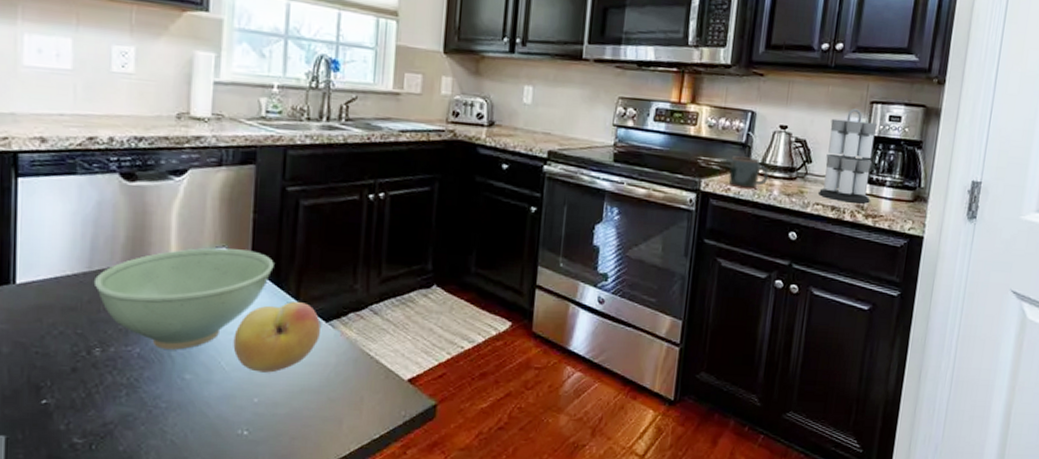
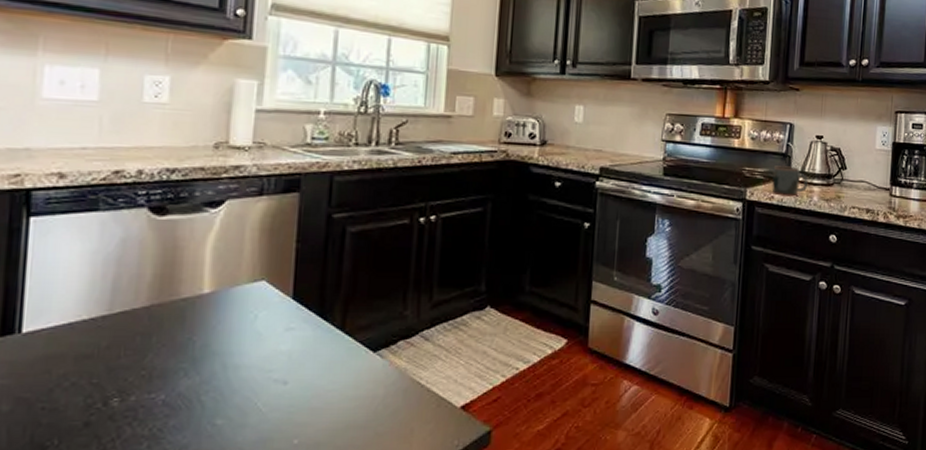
bowl: present [93,247,274,350] -> none [113,281,318,394]
fruit: present [233,301,321,373] -> none [271,332,368,411]
spice rack: present [819,109,878,204] -> none [854,118,903,205]

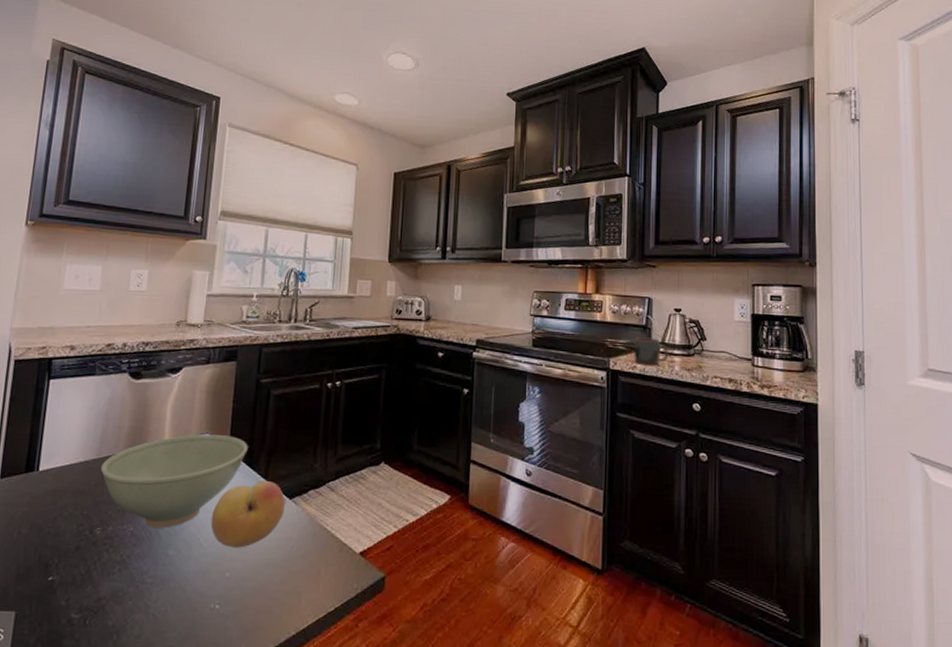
bowl: none [113,281,318,394] -> present [100,434,248,528]
fruit: none [271,332,368,411] -> present [210,480,285,548]

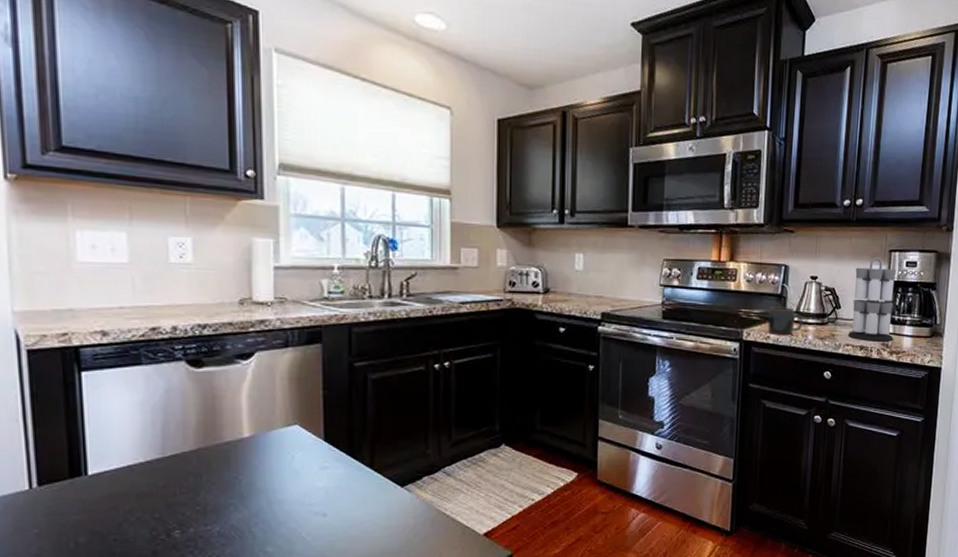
bowl: present [100,434,248,528] -> none [167,425,347,526]
fruit: present [210,480,285,548] -> none [312,469,396,539]
spice rack: none [716,291,764,375] -> present [848,257,897,342]

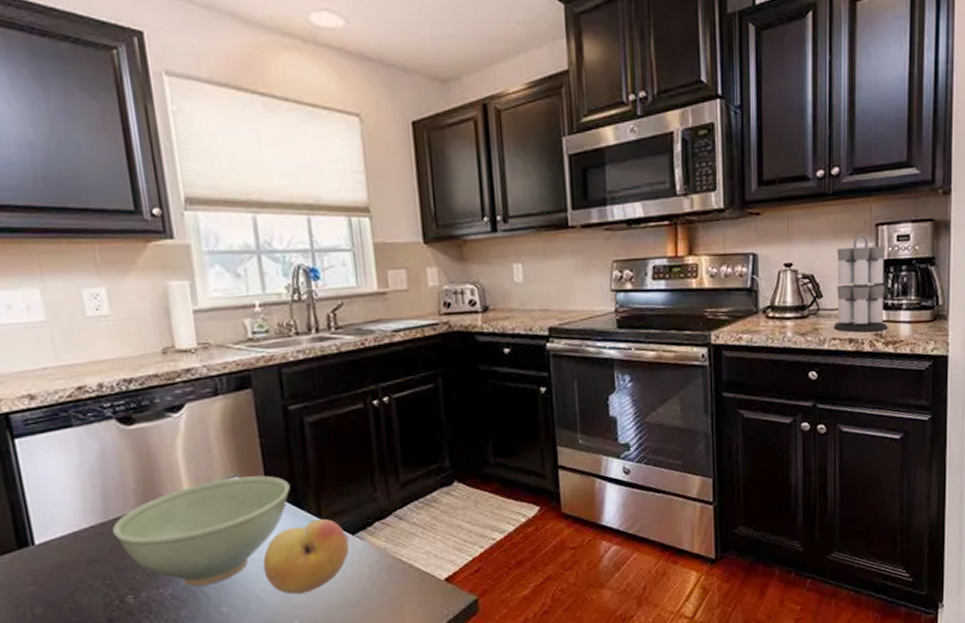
bowl: none [167,425,347,526] -> present [112,475,290,587]
fruit: none [312,469,396,539] -> present [262,518,349,595]
mug: present [767,306,804,336] -> none [738,301,780,336]

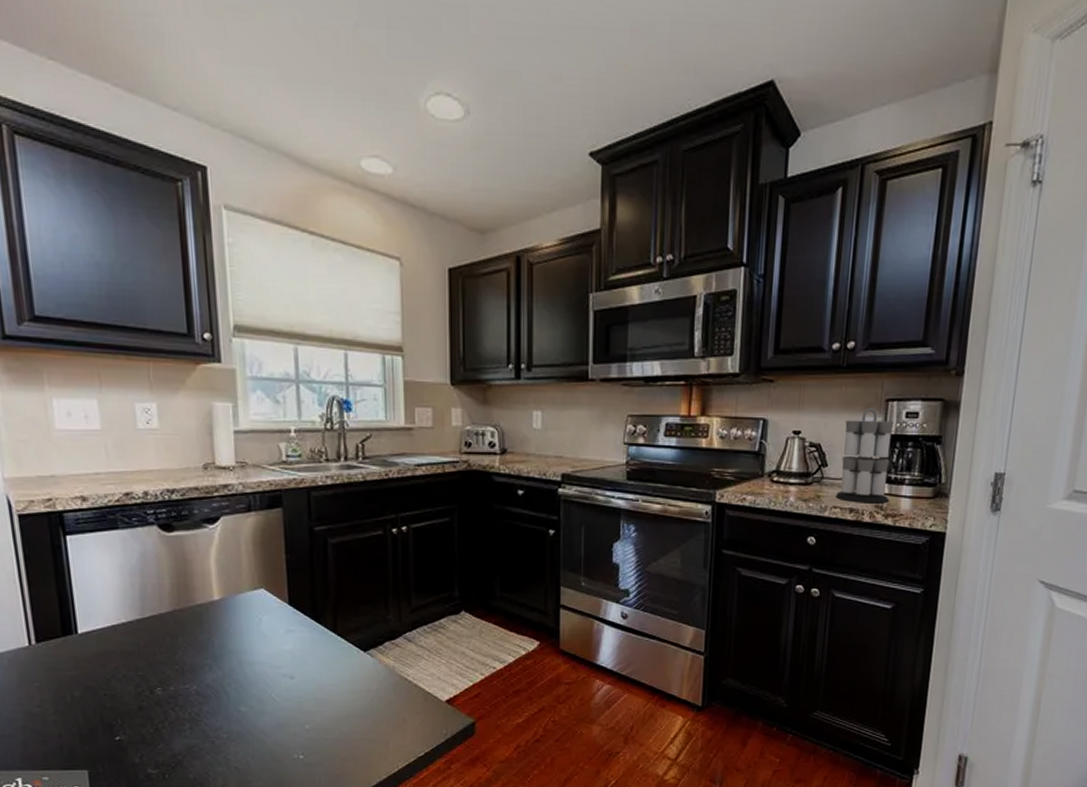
bowl: present [112,475,290,587] -> none [147,589,310,685]
fruit: present [262,518,349,595] -> none [280,634,360,701]

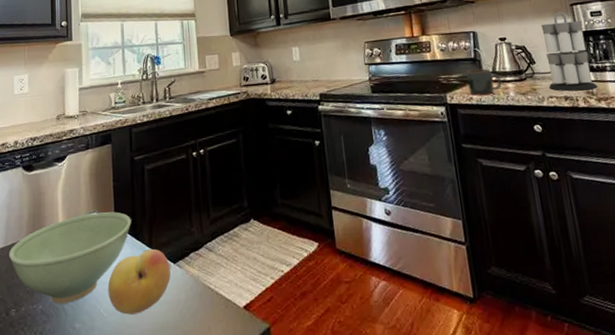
bowl: none [147,589,310,685] -> present [8,212,131,304]
fruit: none [280,634,360,701] -> present [108,248,171,315]
mug: none [743,465,784,498] -> present [466,68,502,97]

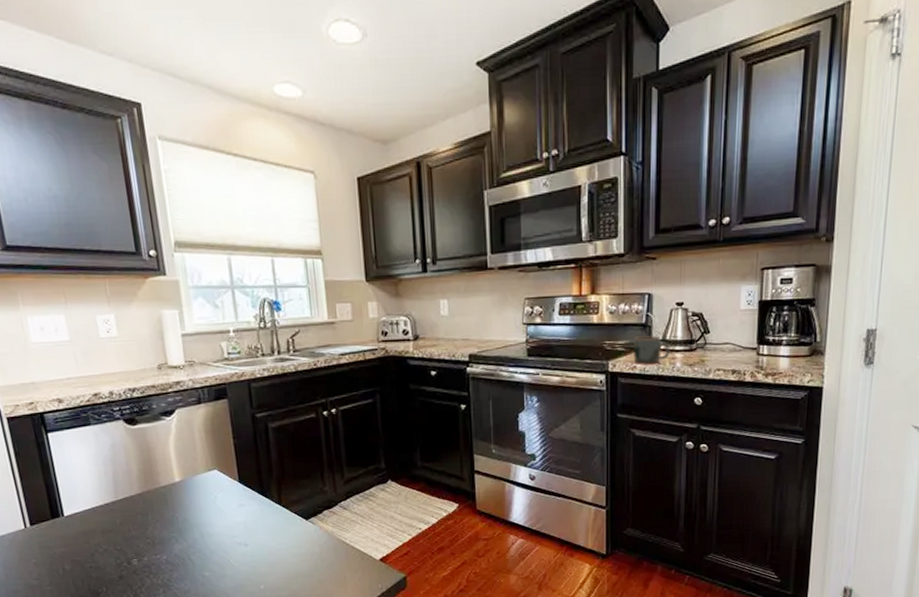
bowl: present [8,212,131,304] -> none [121,469,257,555]
fruit: present [108,248,171,315] -> none [236,505,303,565]
spice rack: present [541,12,598,91] -> none [719,277,770,365]

